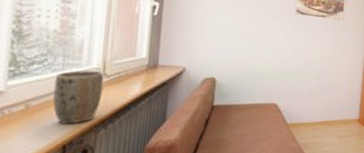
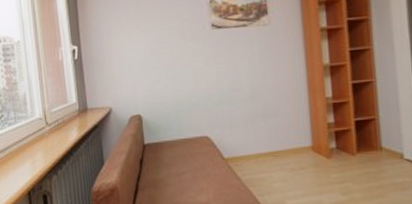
plant pot: present [52,70,104,124] -> none [11,121,49,173]

